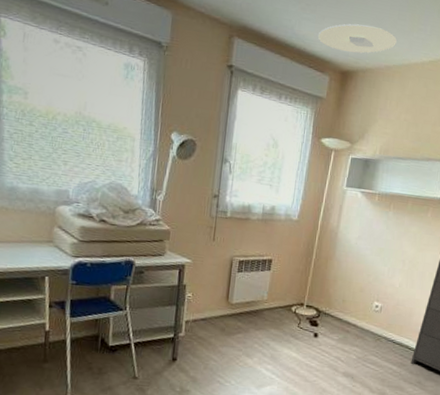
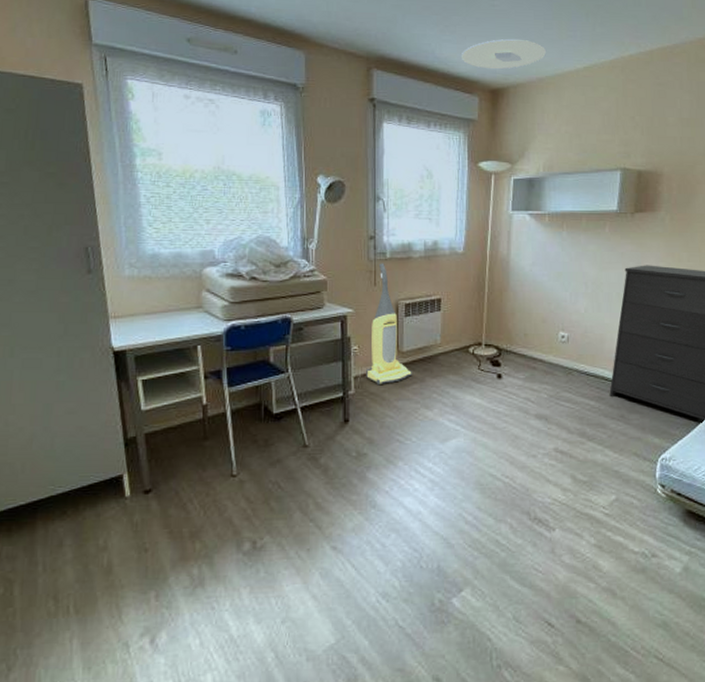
vacuum cleaner: none [196,220,238,331] -> present [366,263,412,385]

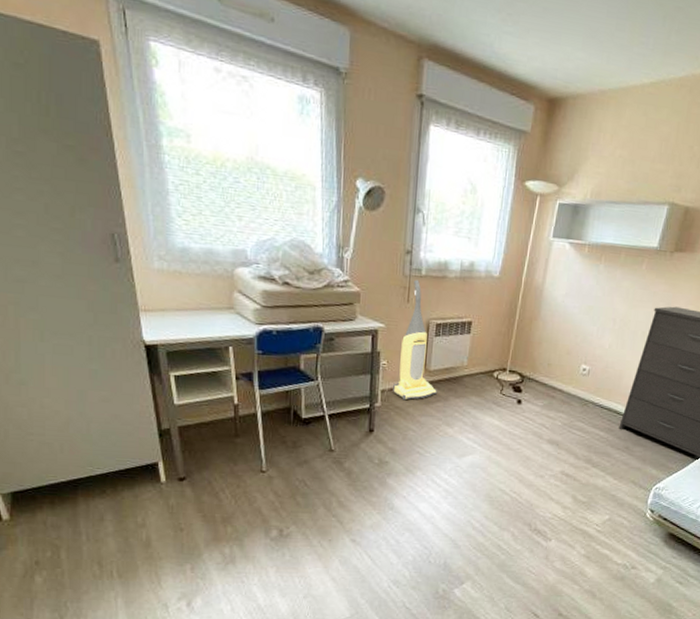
ceiling light: present [462,38,547,70] -> none [522,37,615,76]

